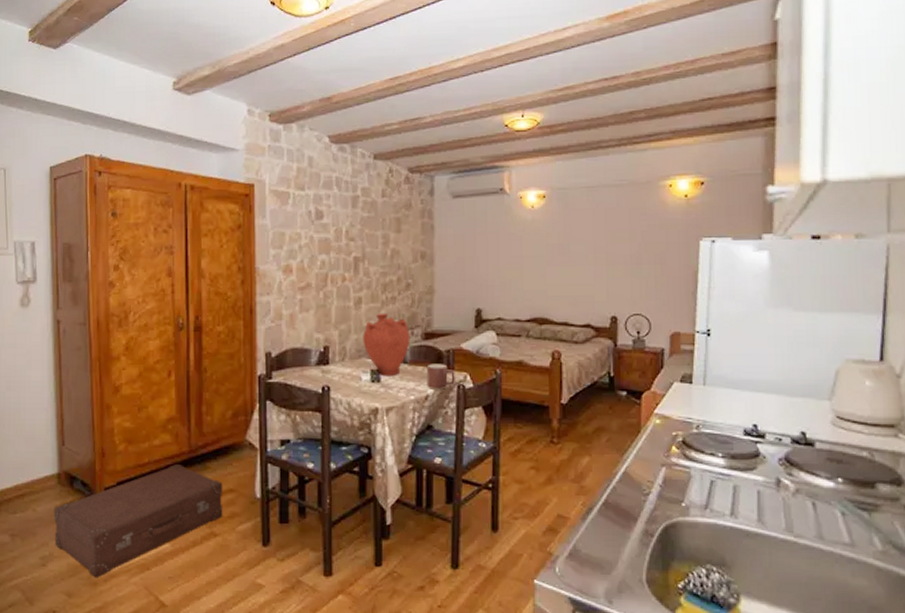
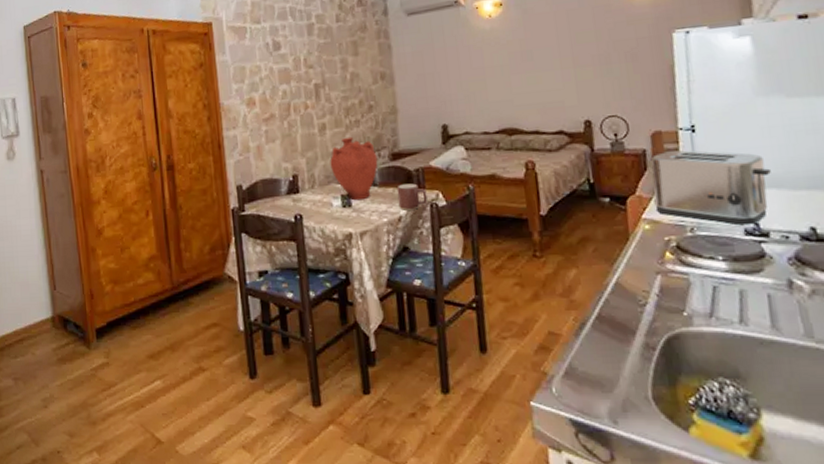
suitcase: present [53,463,223,577] -> none [50,300,209,416]
toaster: none [666,352,772,426] -> present [651,150,771,226]

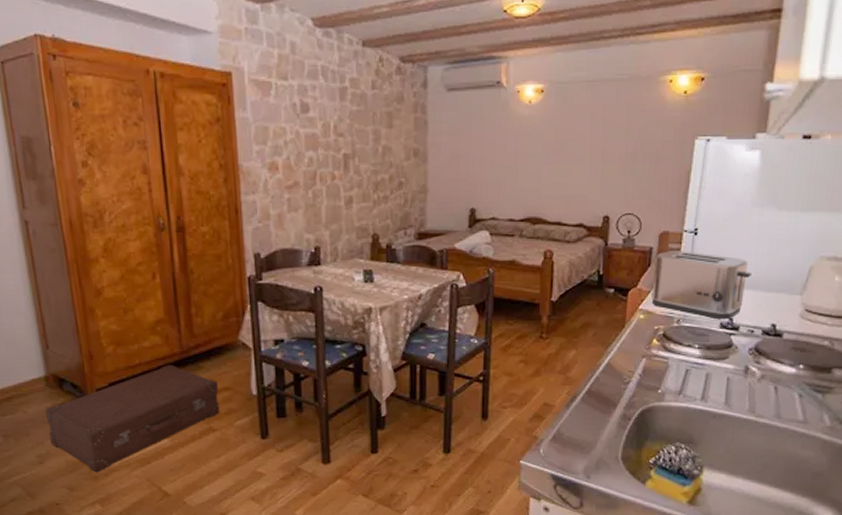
suitcase: none [50,300,209,416] -> present [44,364,220,472]
vase: present [330,136,378,201] -> none [354,212,404,277]
mug: present [396,183,427,211] -> none [420,264,448,289]

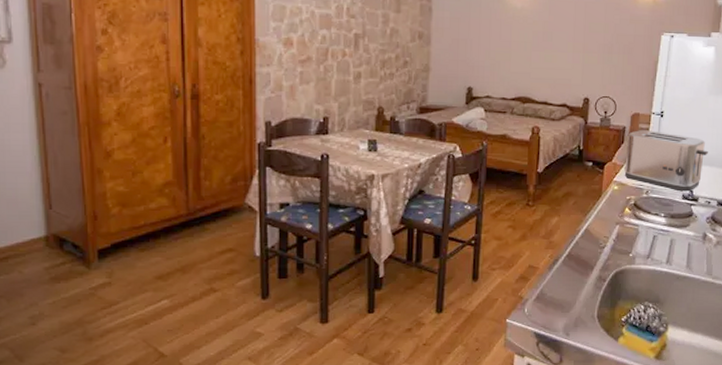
suitcase: present [44,364,220,472] -> none [42,225,223,333]

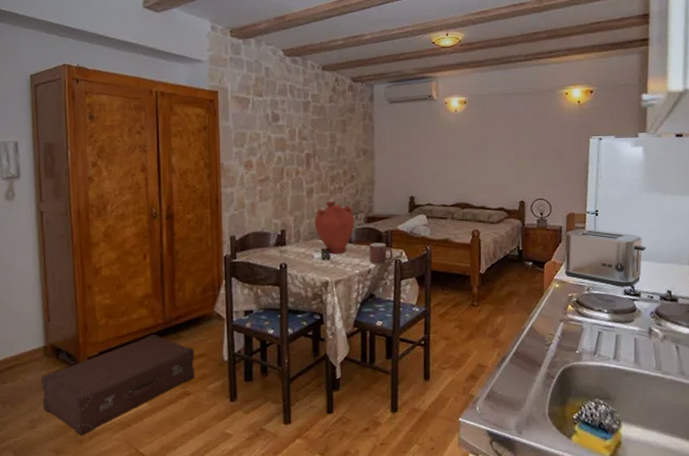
suitcase: none [42,225,223,333] -> present [41,334,195,435]
vase: none [361,87,406,146] -> present [314,201,355,255]
mug: none [420,135,446,159] -> present [369,243,393,265]

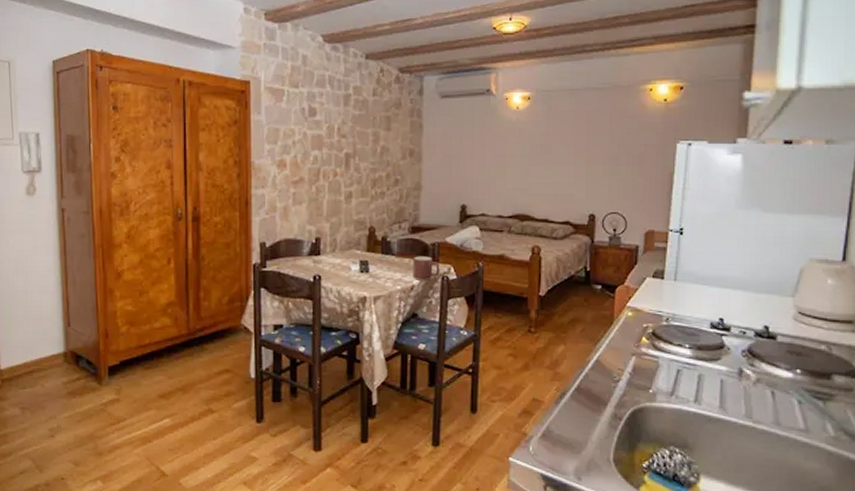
suitcase: present [41,334,195,435] -> none [60,345,220,448]
vase: present [314,201,355,255] -> none [353,207,398,267]
toaster: present [564,229,646,287] -> none [639,249,740,320]

